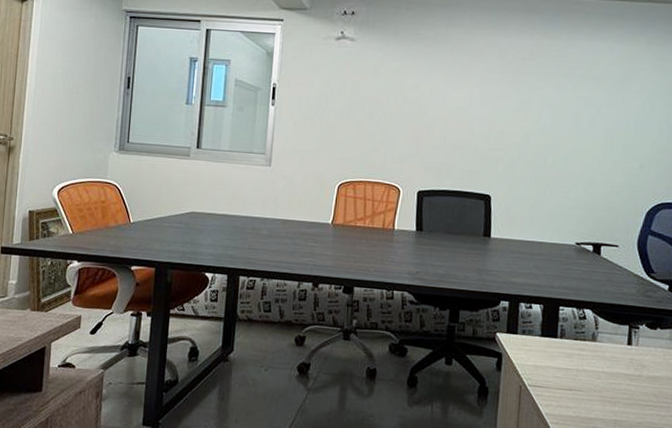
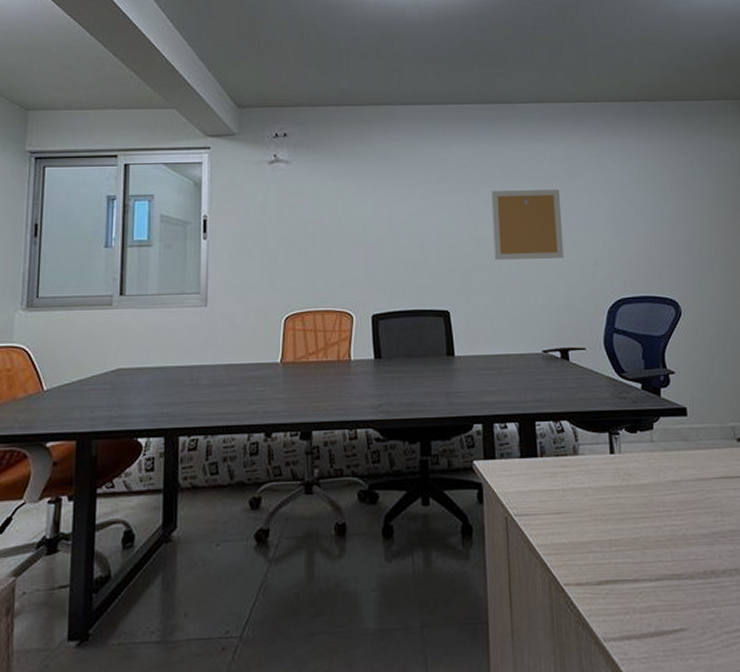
wall art: none [540,85,616,157] -> present [491,190,564,260]

